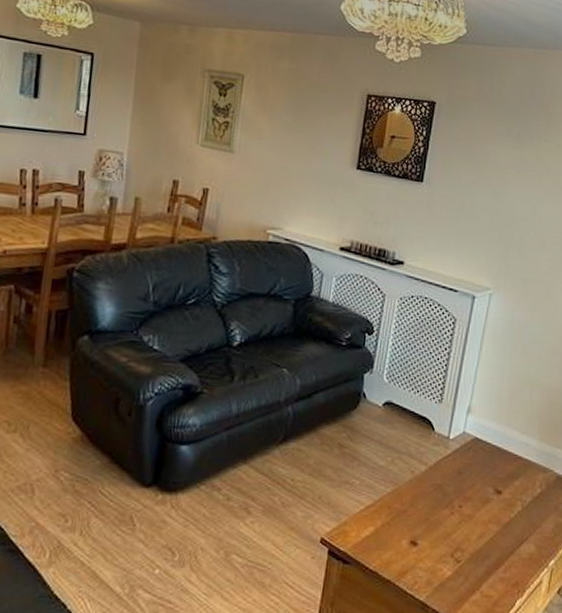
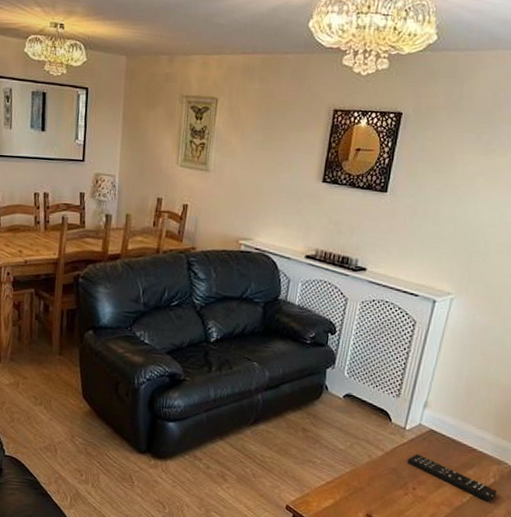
remote control: none [451,466,545,515] -> present [406,454,498,502]

